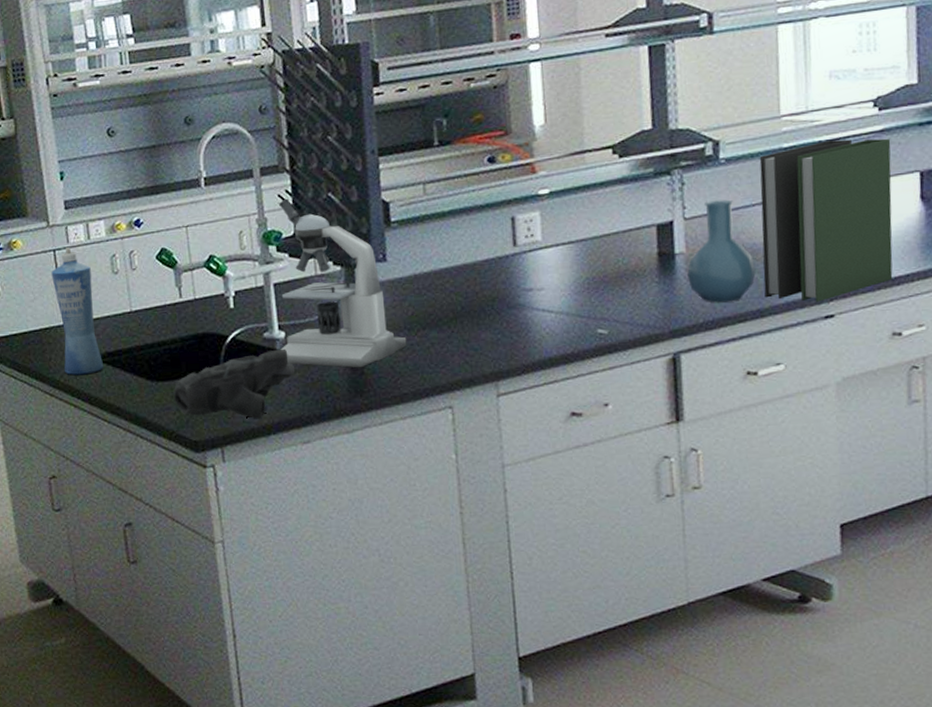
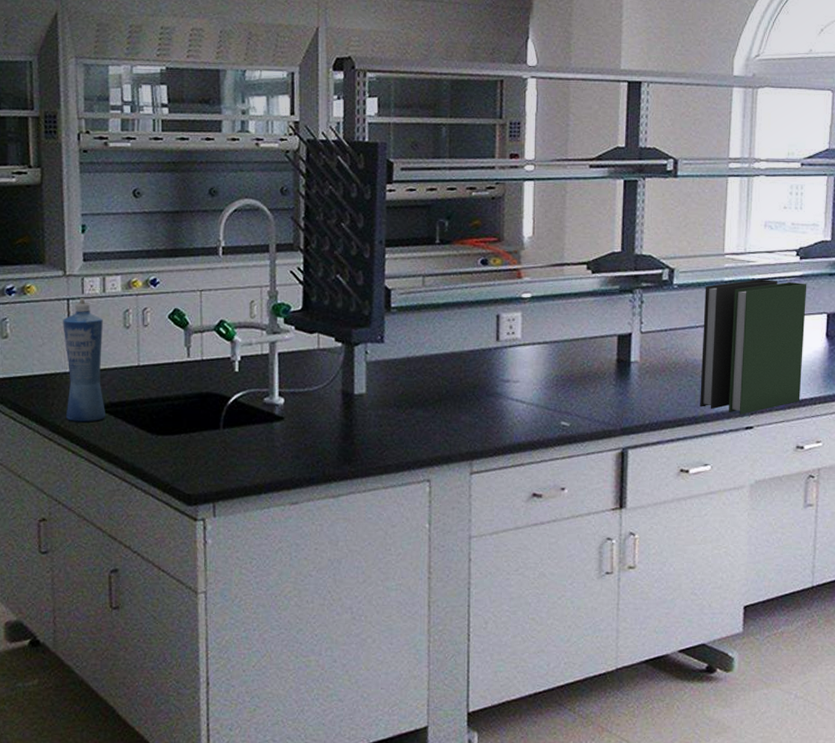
glove: present [173,348,294,420] -> none [171,414,290,478]
microscope: present [278,198,407,368] -> none [278,275,395,438]
flask: present [687,199,756,303] -> none [639,319,695,408]

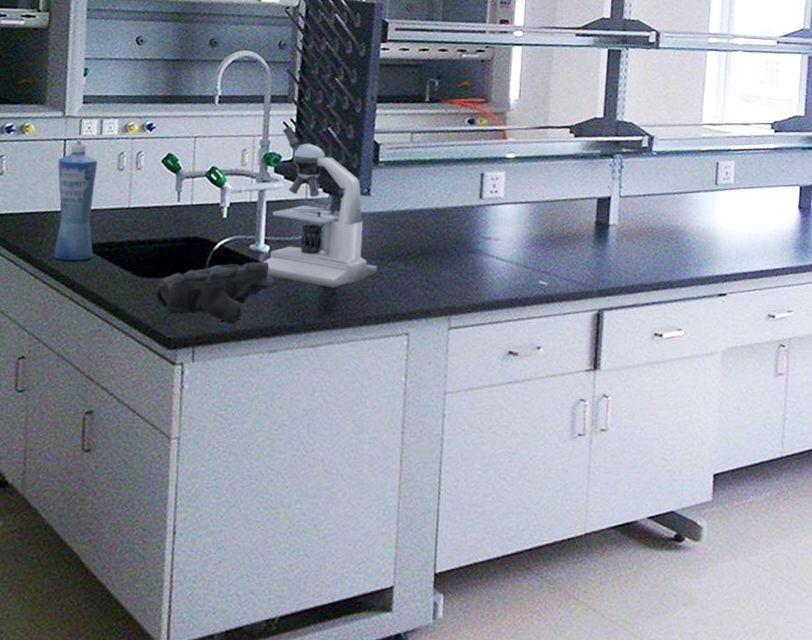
glove: none [171,414,290,478] -> present [155,261,273,325]
microscope: none [278,275,395,438] -> present [263,126,377,288]
binder: present [700,278,807,415] -> none [675,149,781,282]

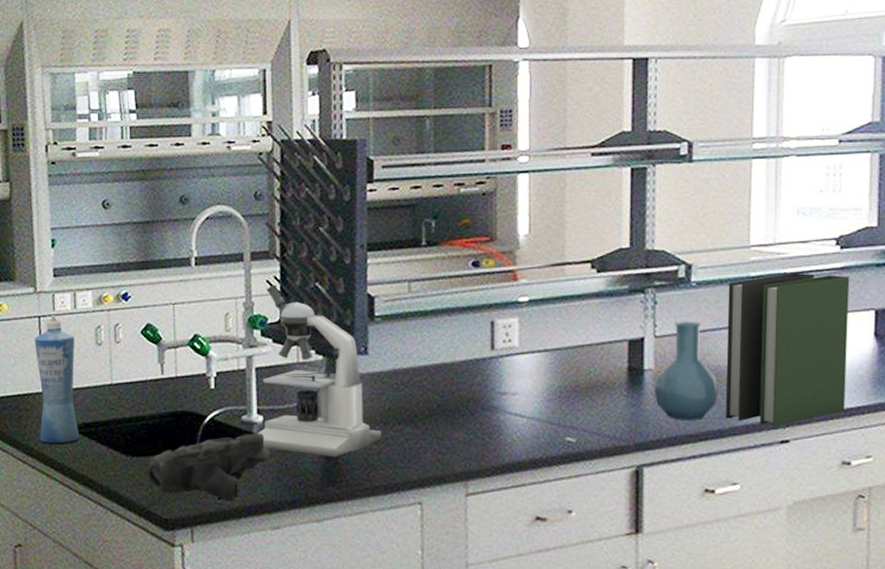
flask: none [617,184,671,272] -> present [655,321,719,420]
binder: none [675,149,781,282] -> present [725,272,850,427]

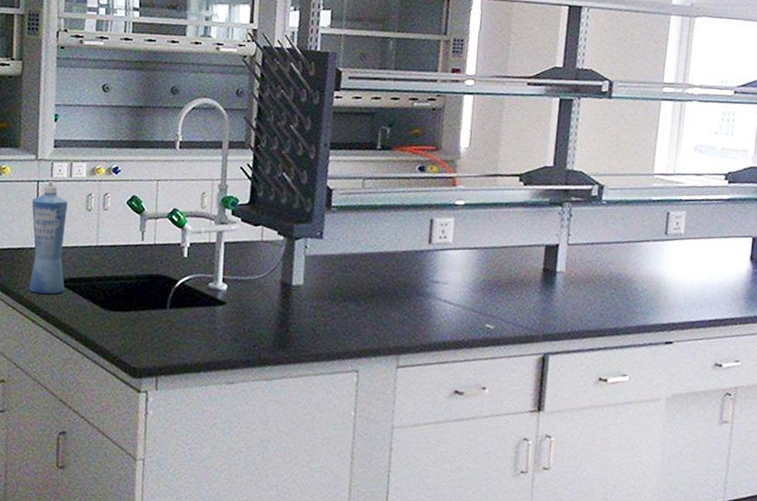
glove: present [147,433,269,502] -> none [121,298,231,357]
microscope: present [257,284,382,458] -> none [221,171,329,326]
flask: present [655,321,719,420] -> none [563,233,618,318]
binder: present [725,272,850,427] -> none [621,199,734,330]

